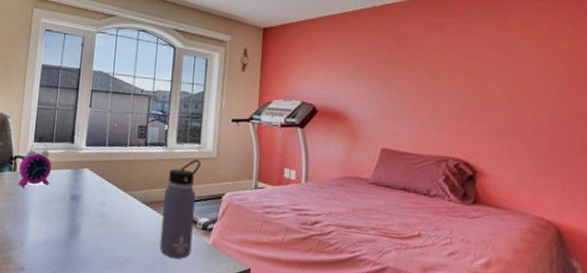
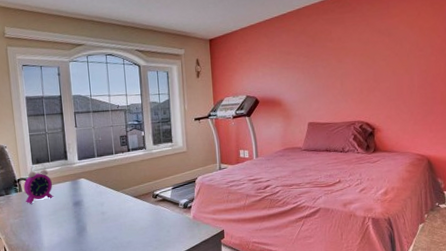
water bottle: present [159,159,202,259] -> none [149,155,178,234]

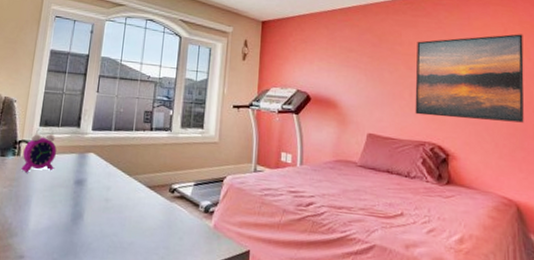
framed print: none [345,15,435,100] -> present [415,34,525,123]

